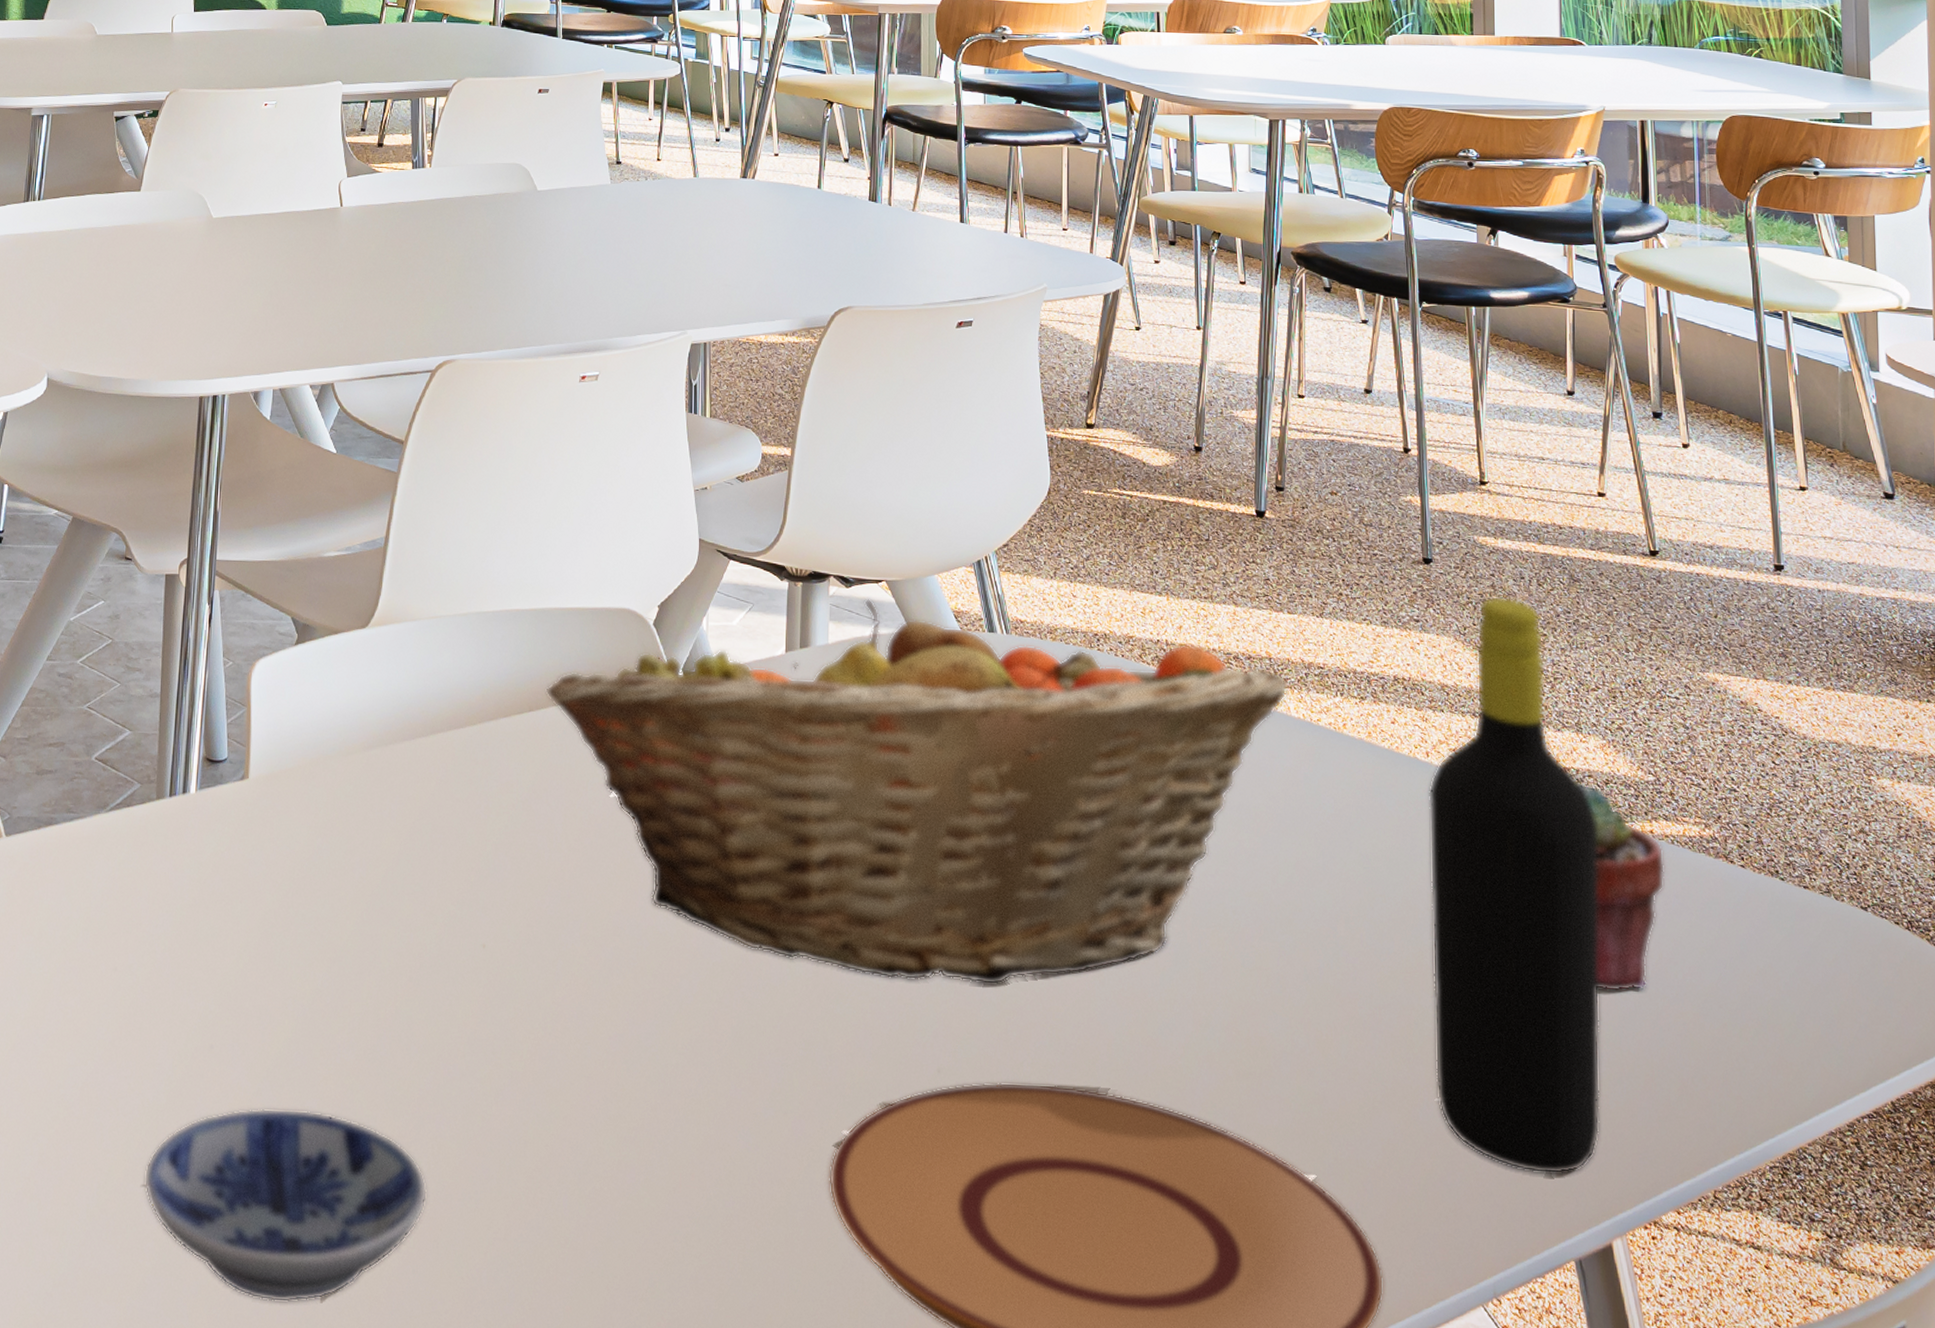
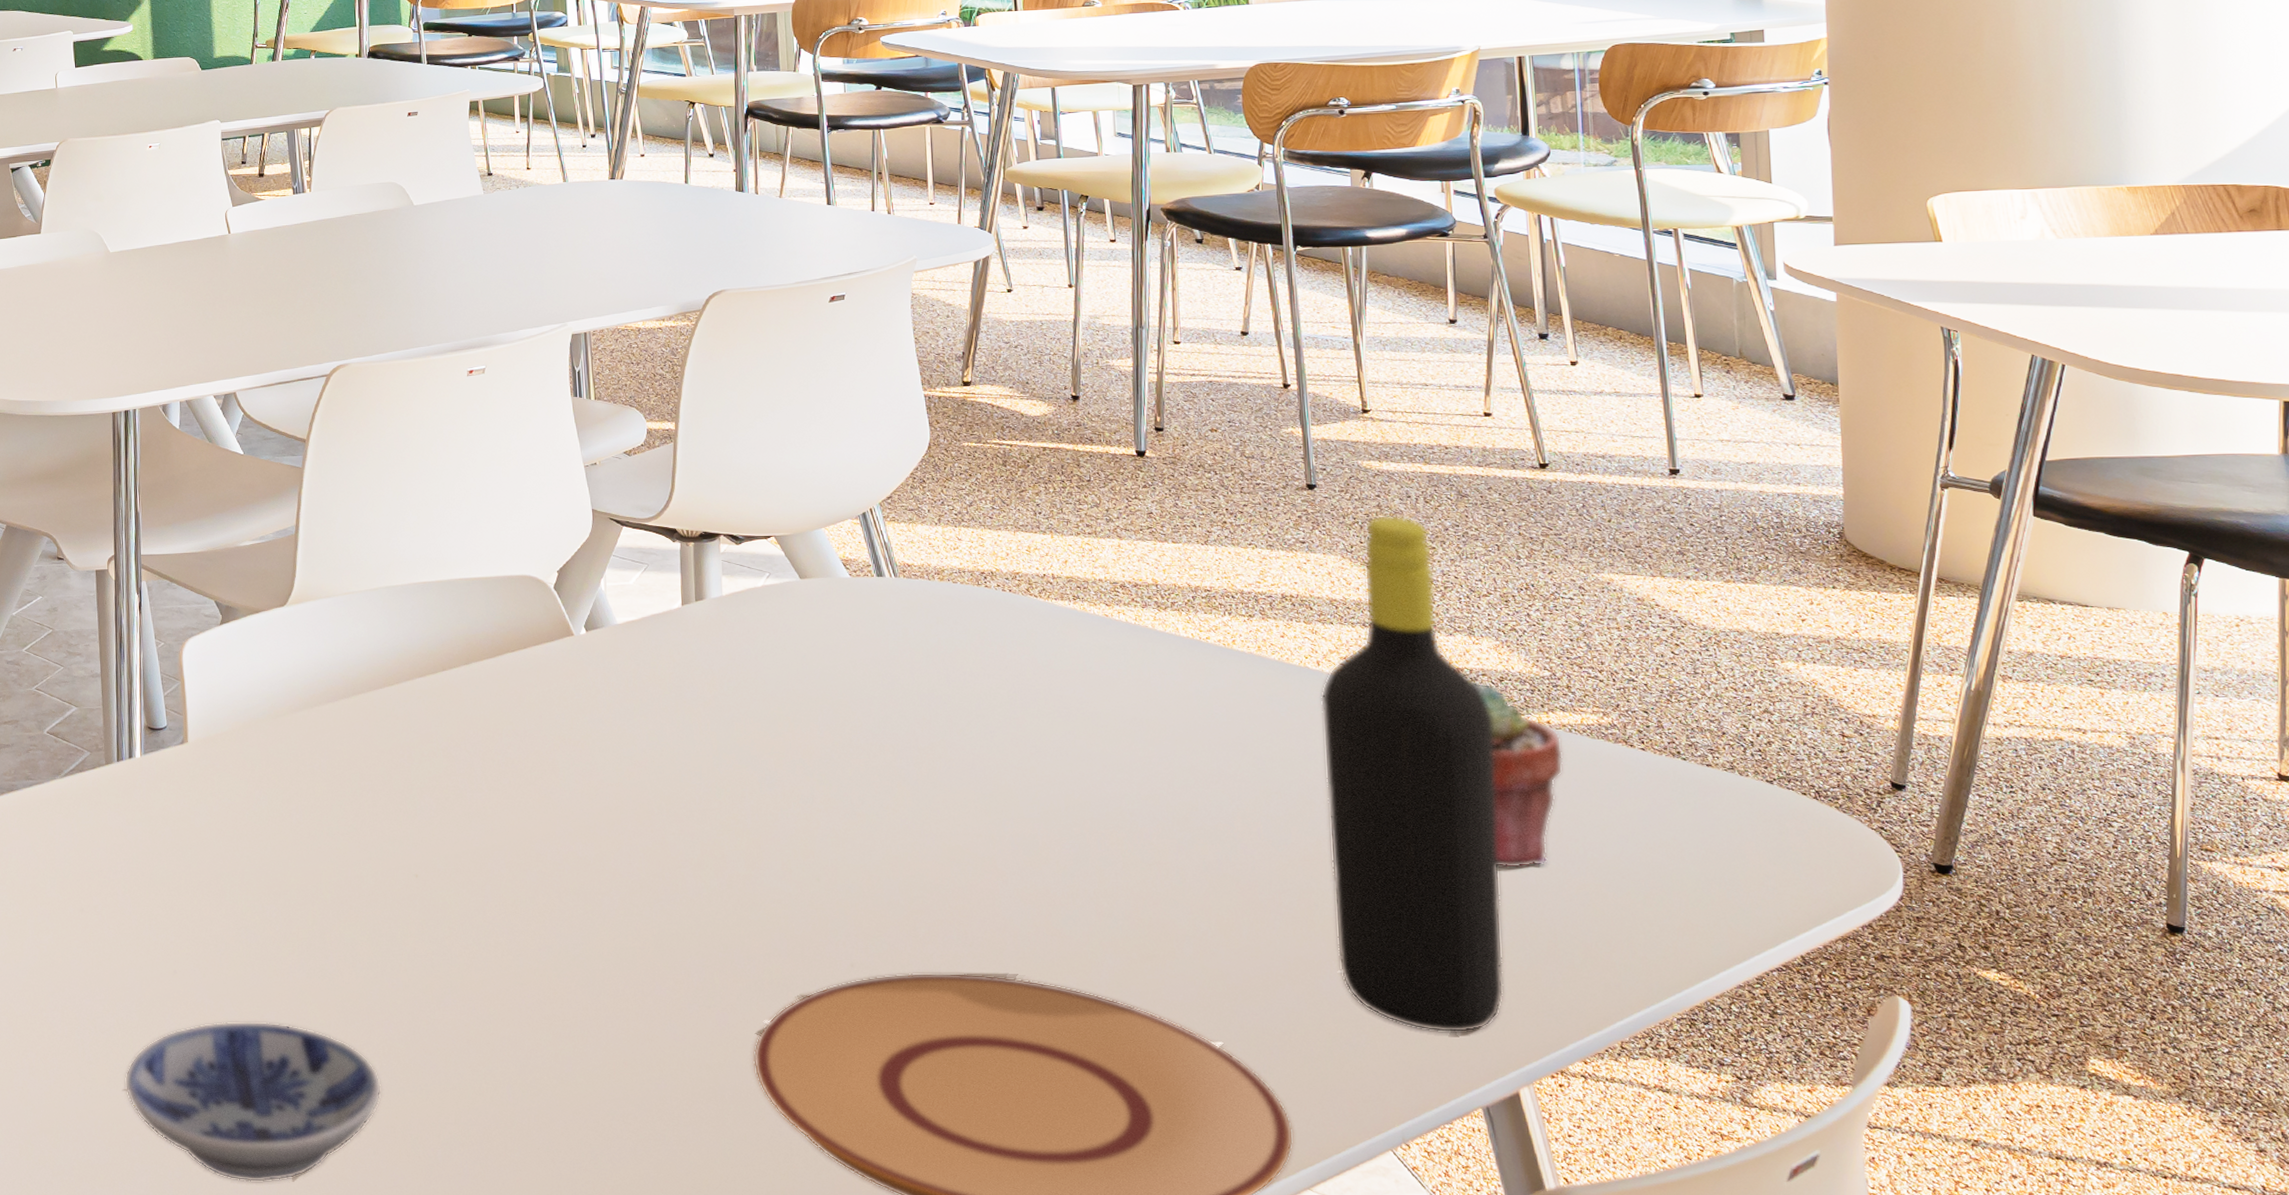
fruit basket: present [545,599,1289,985] -> none [456,554,1177,889]

